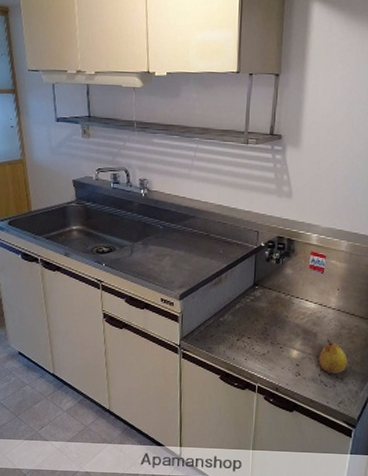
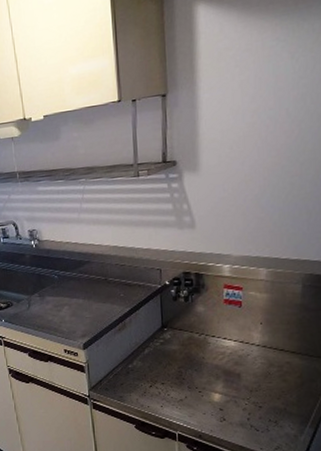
fruit: present [319,338,347,375] -> none [246,378,281,418]

